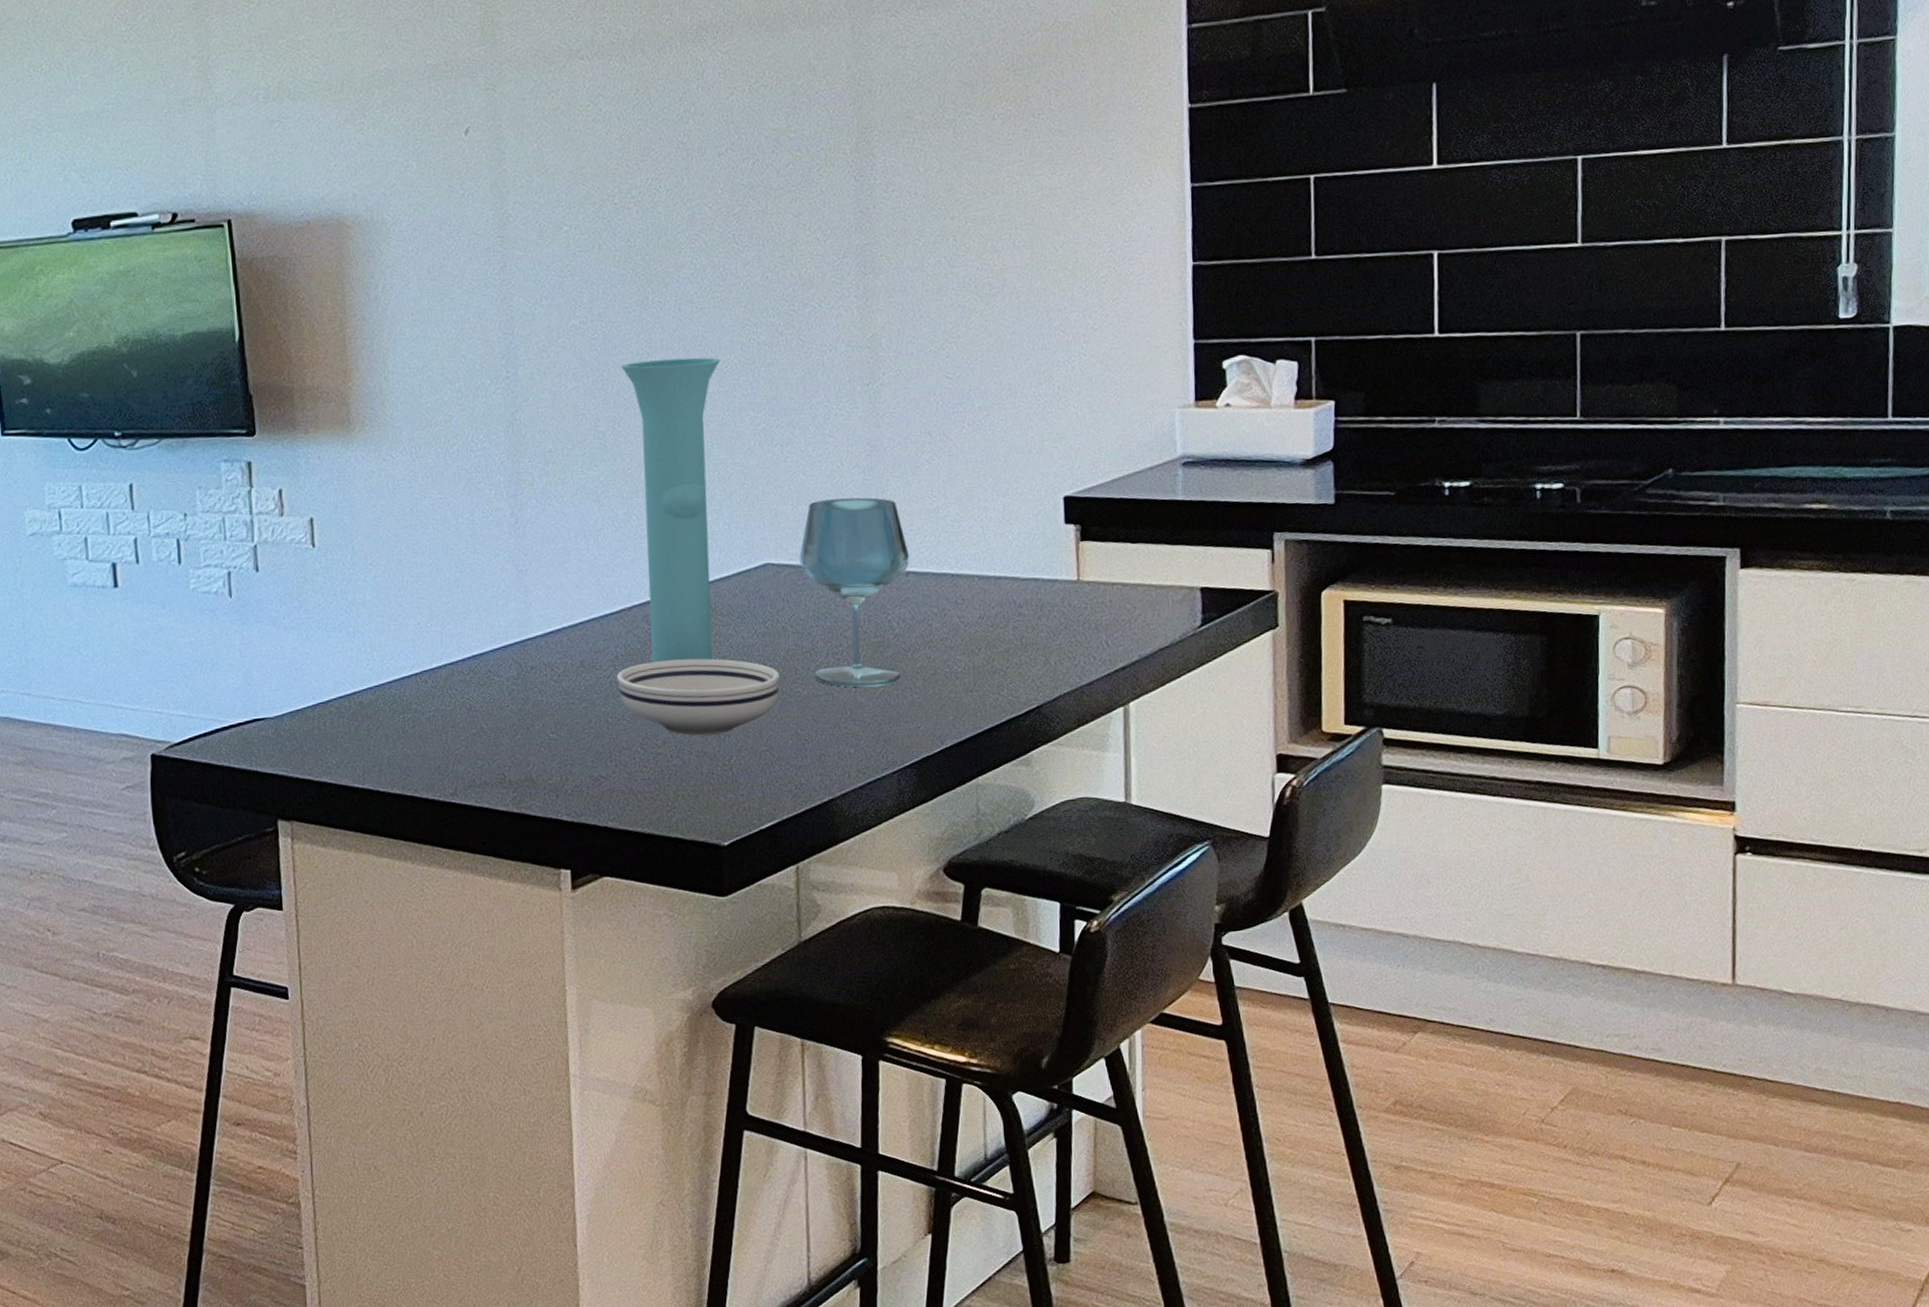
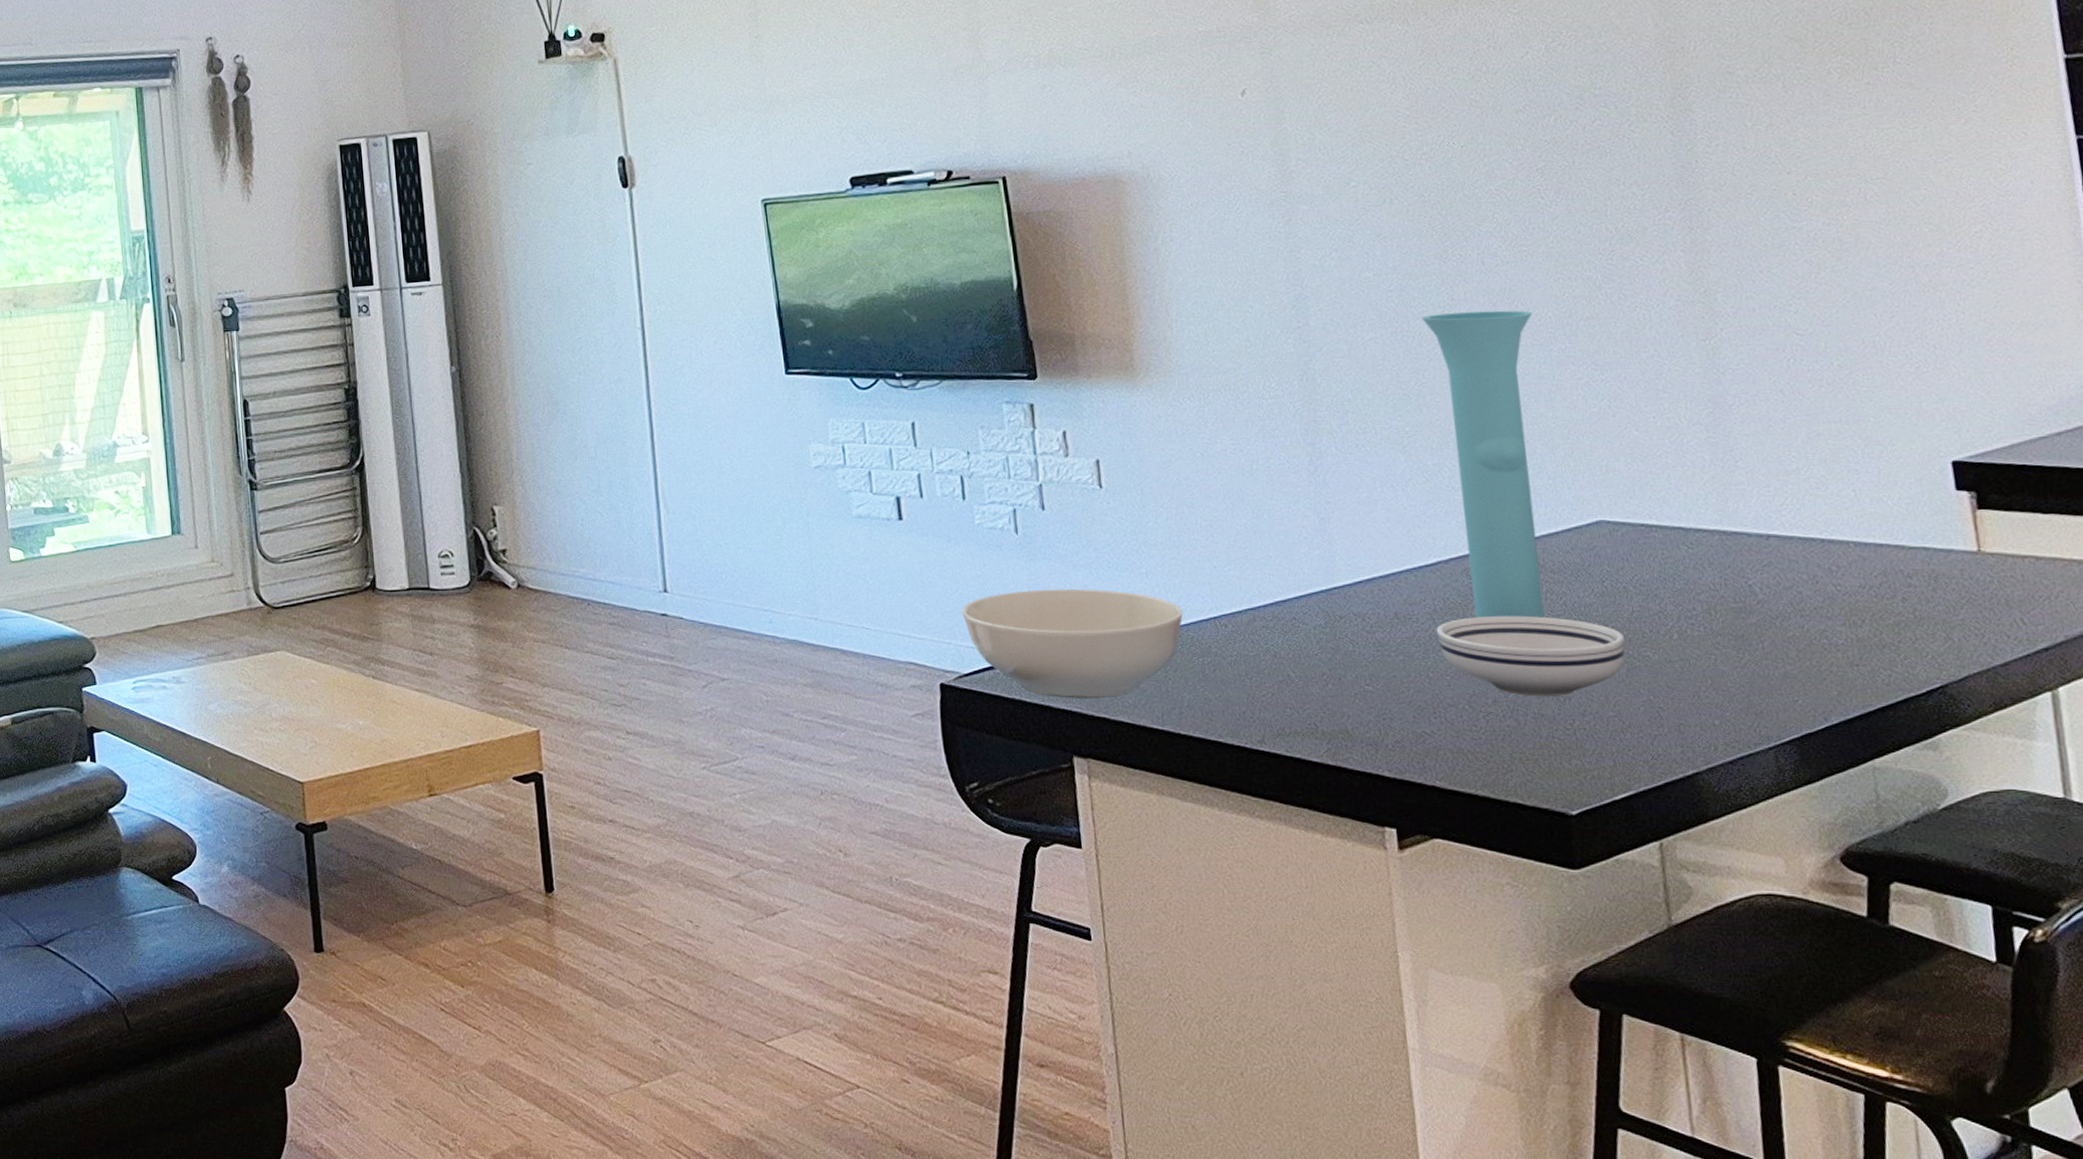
bowl: none [174,651,387,762] -> present [961,588,1184,699]
wine glass: present [799,497,910,688] -> none [1637,455,1770,655]

